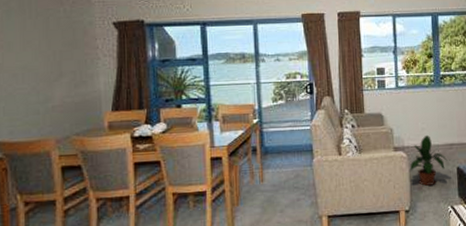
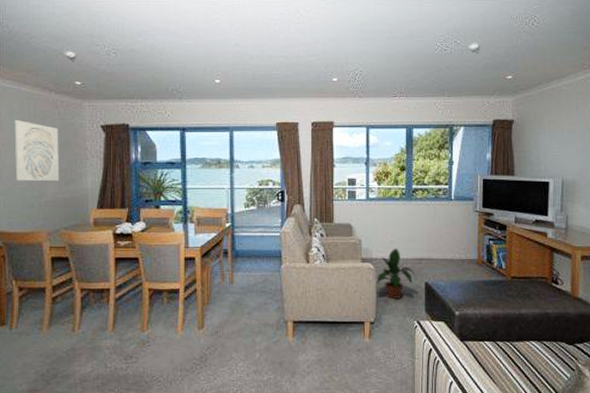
wall art: none [13,18,68,86] -> present [14,119,60,182]

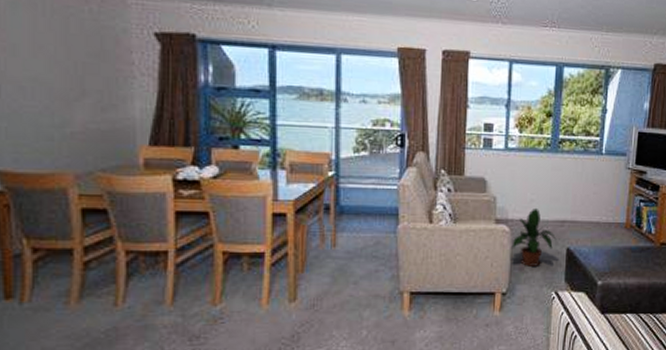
wall art: present [14,119,60,182] -> none [20,14,93,106]

